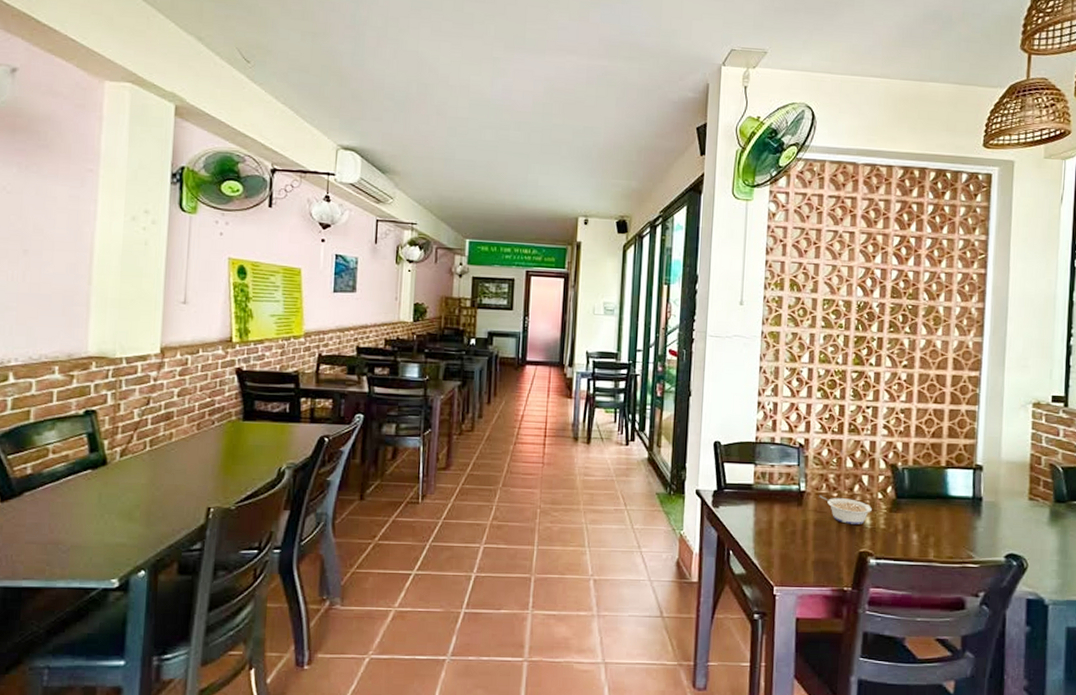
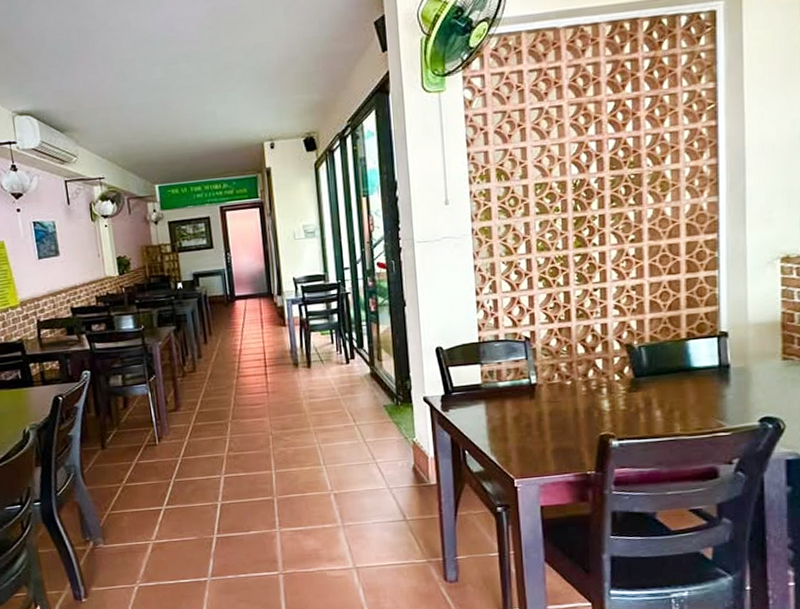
legume: present [819,495,872,525] -> none [551,384,609,410]

